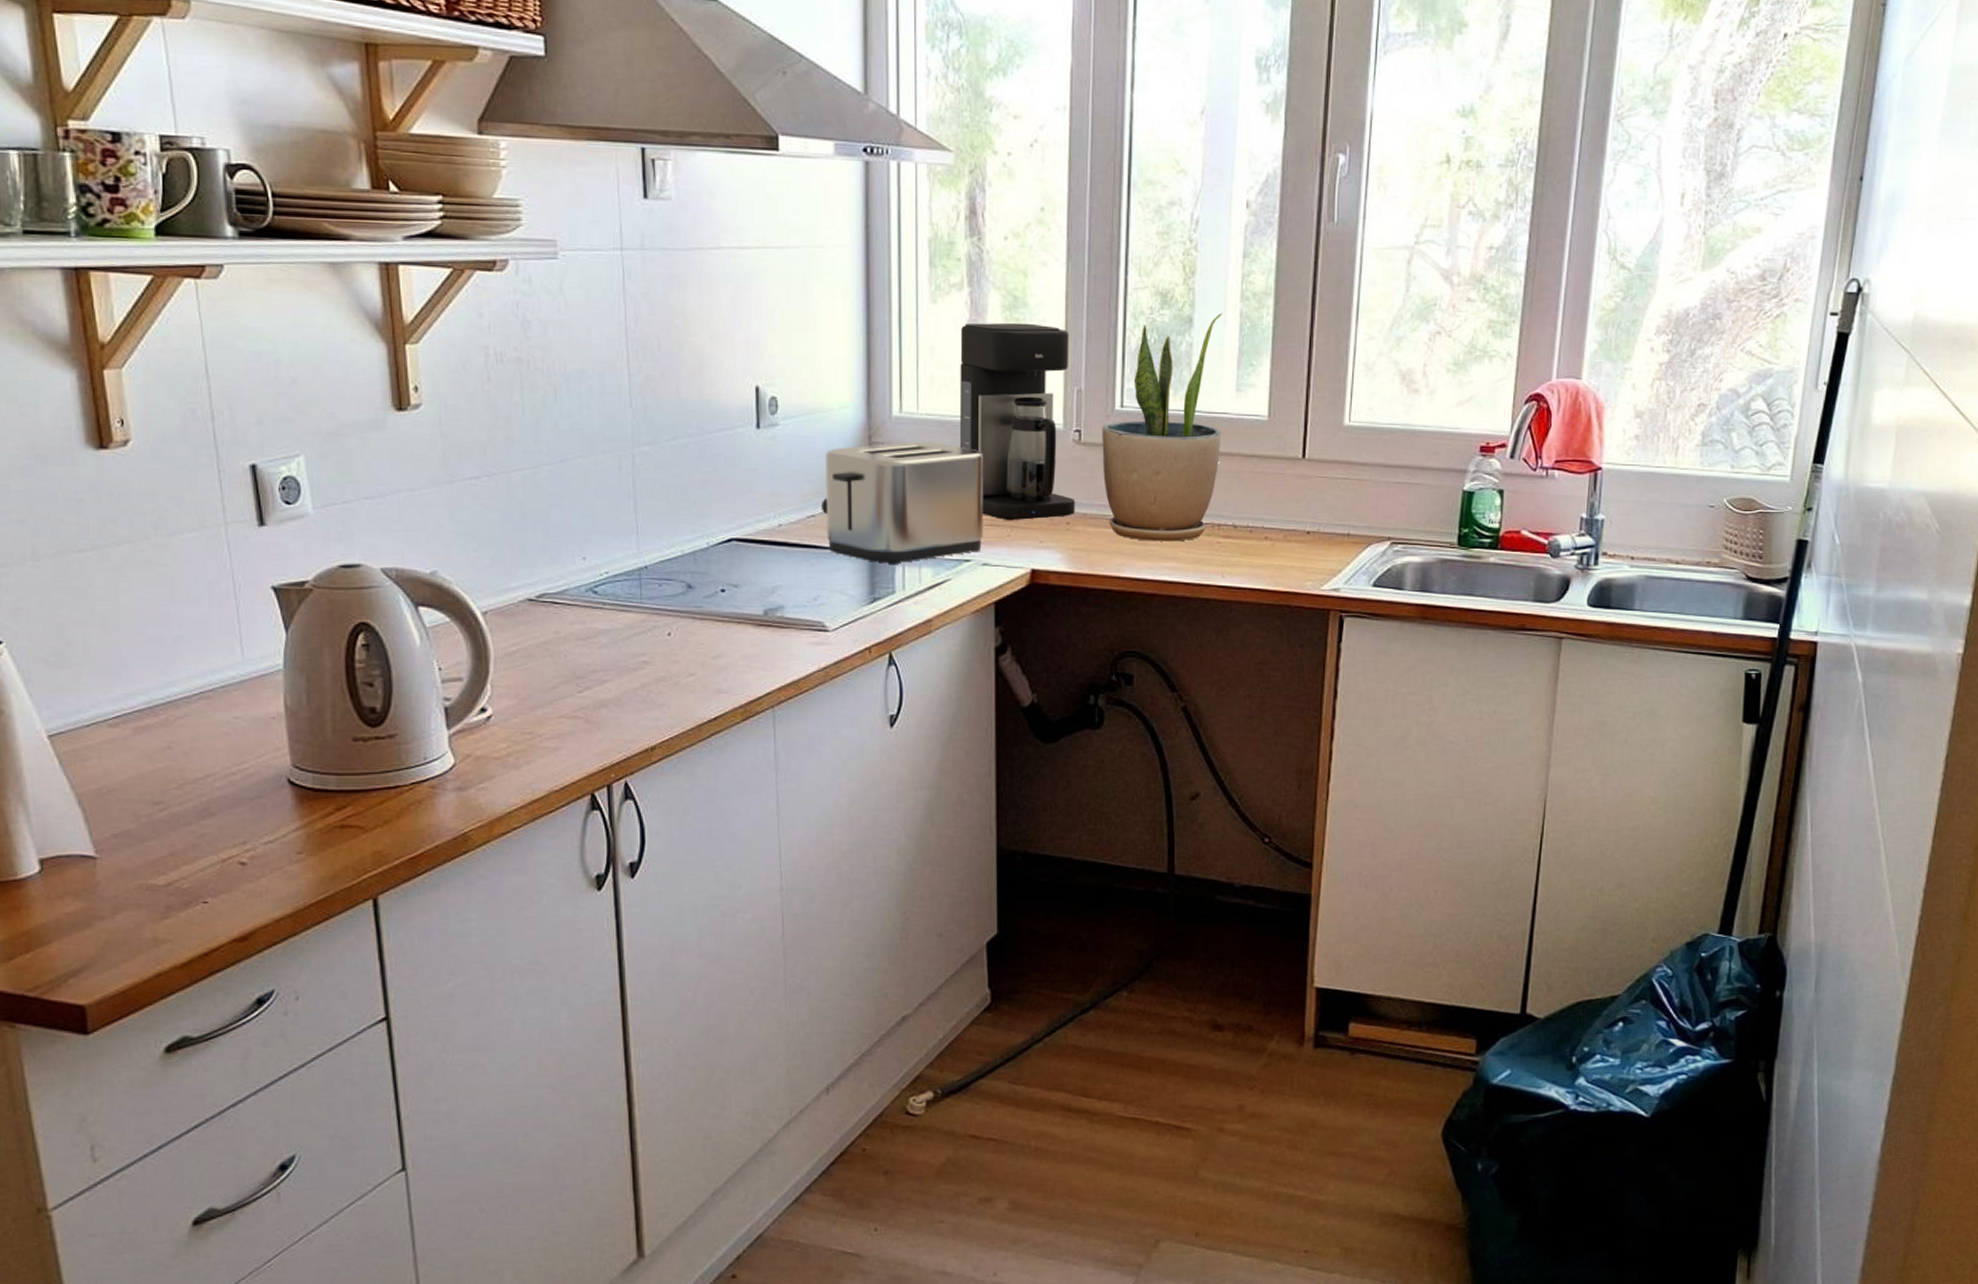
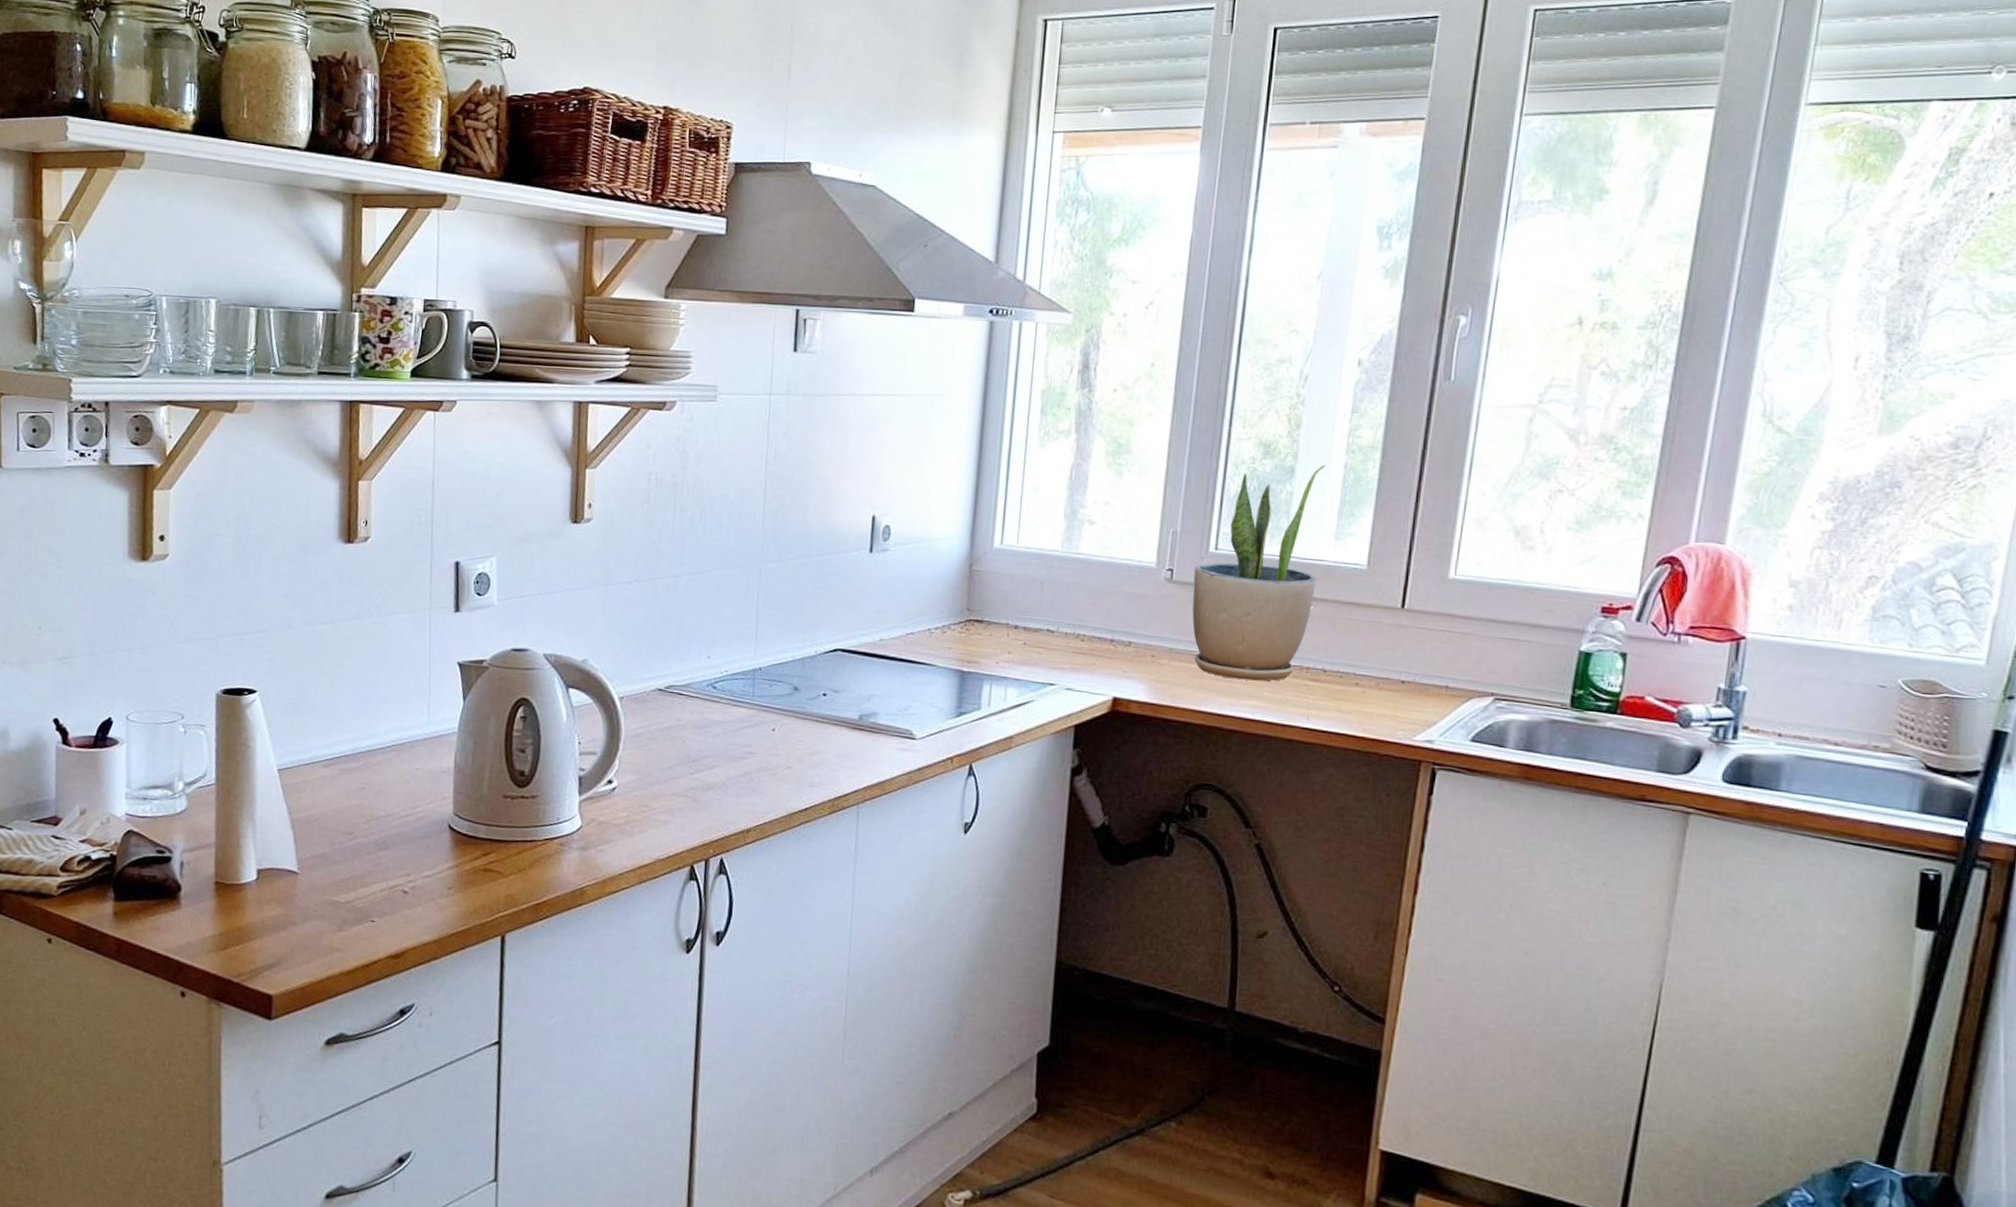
toaster: present [822,442,984,564] -> none [920,571,1077,683]
coffee maker: present [959,322,1075,521] -> none [1053,466,1169,651]

